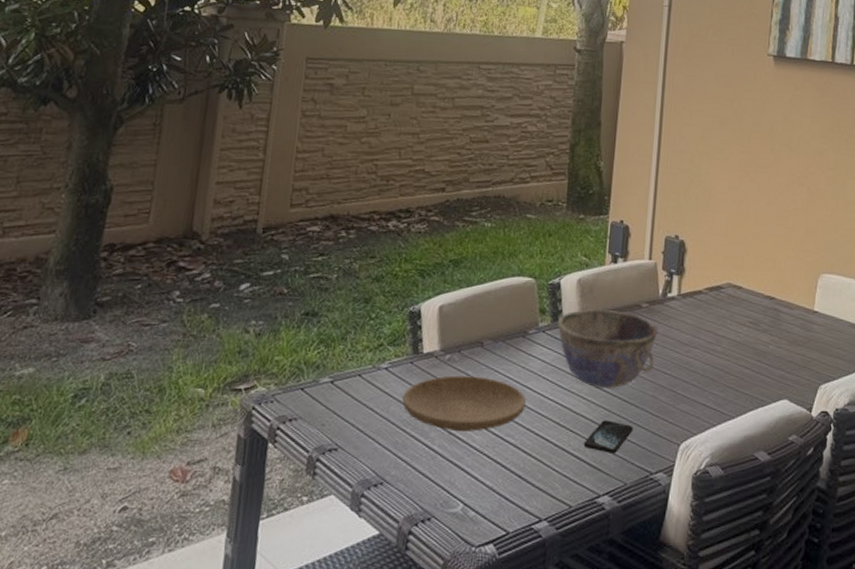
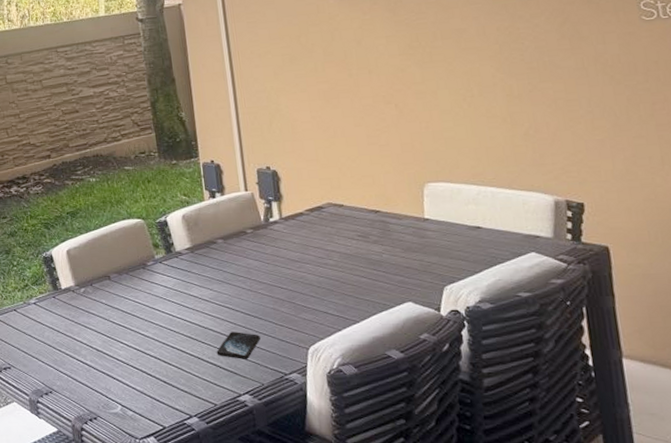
plate: present [402,375,526,431] -> none [53,303,158,348]
bowl: present [557,309,658,389] -> none [171,238,270,306]

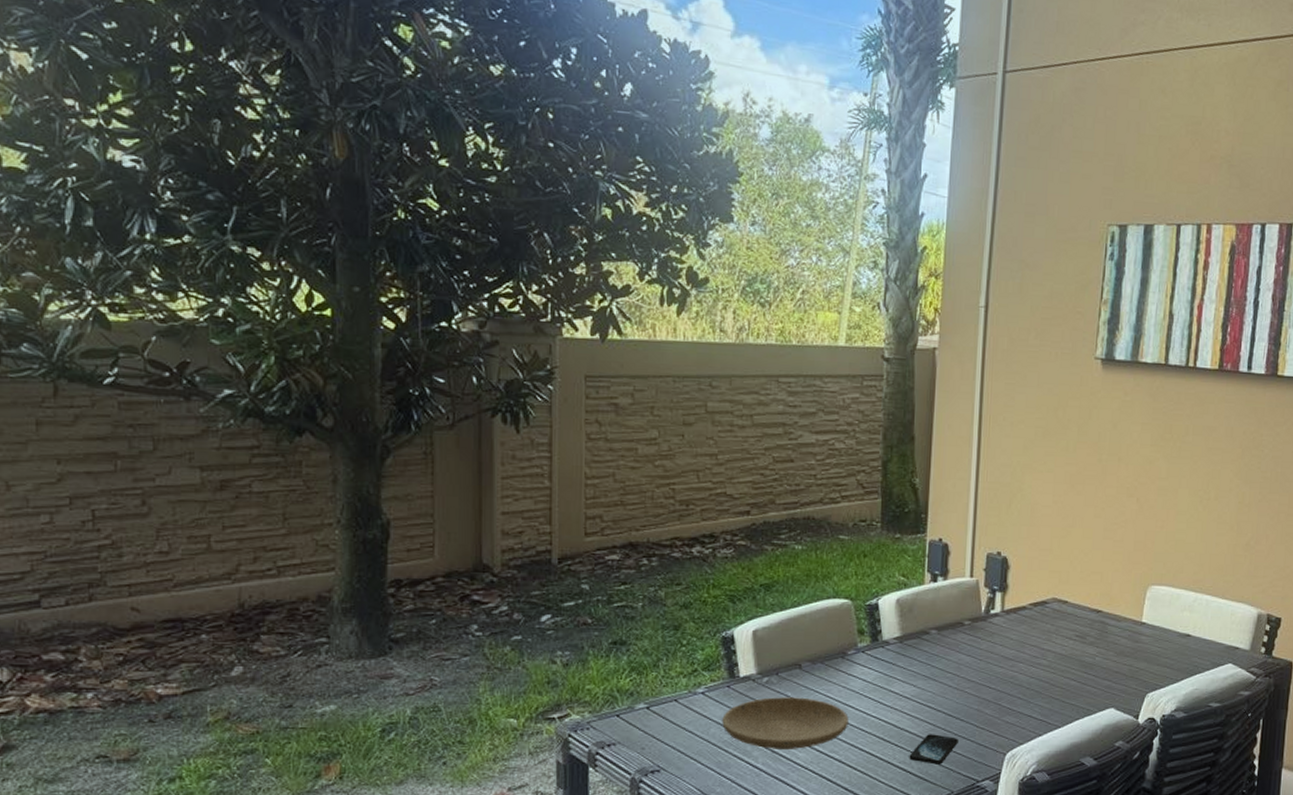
plate: none [53,303,158,348] -> present [722,697,849,749]

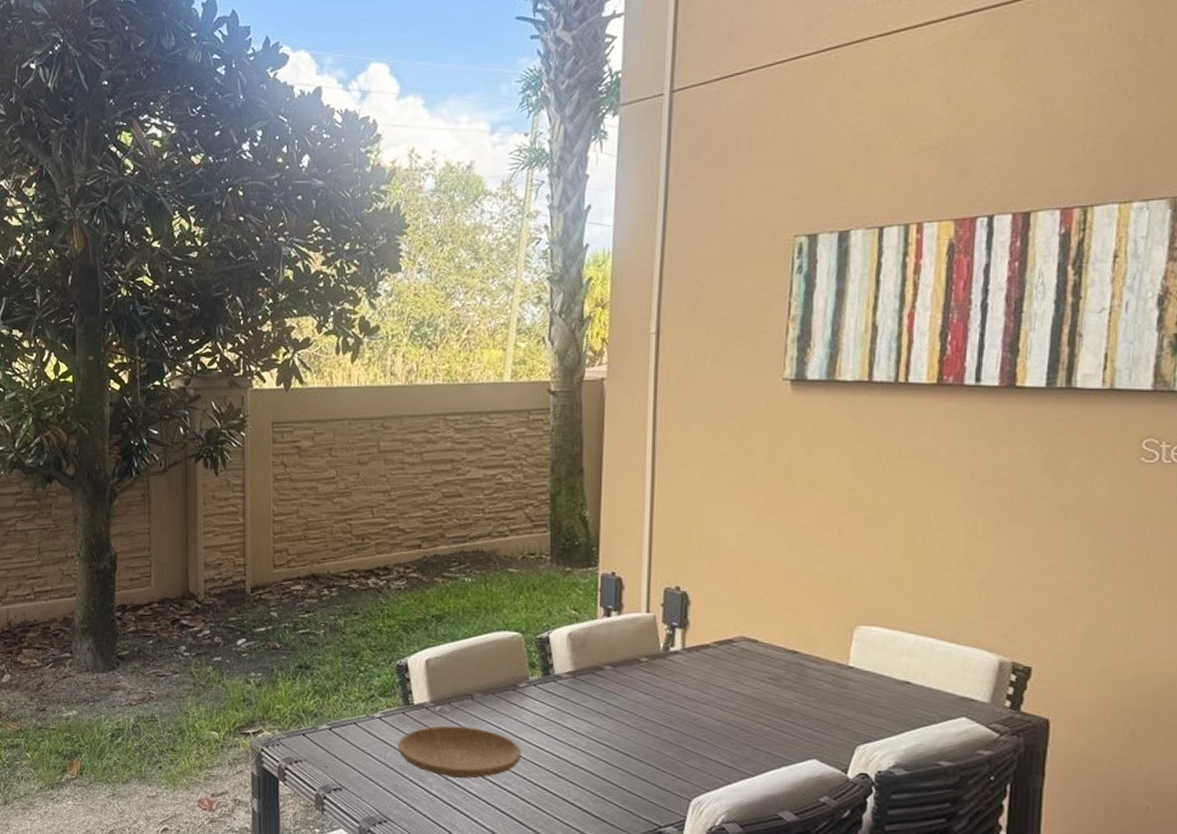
smartphone: present [909,734,958,765] -> none [584,773,638,806]

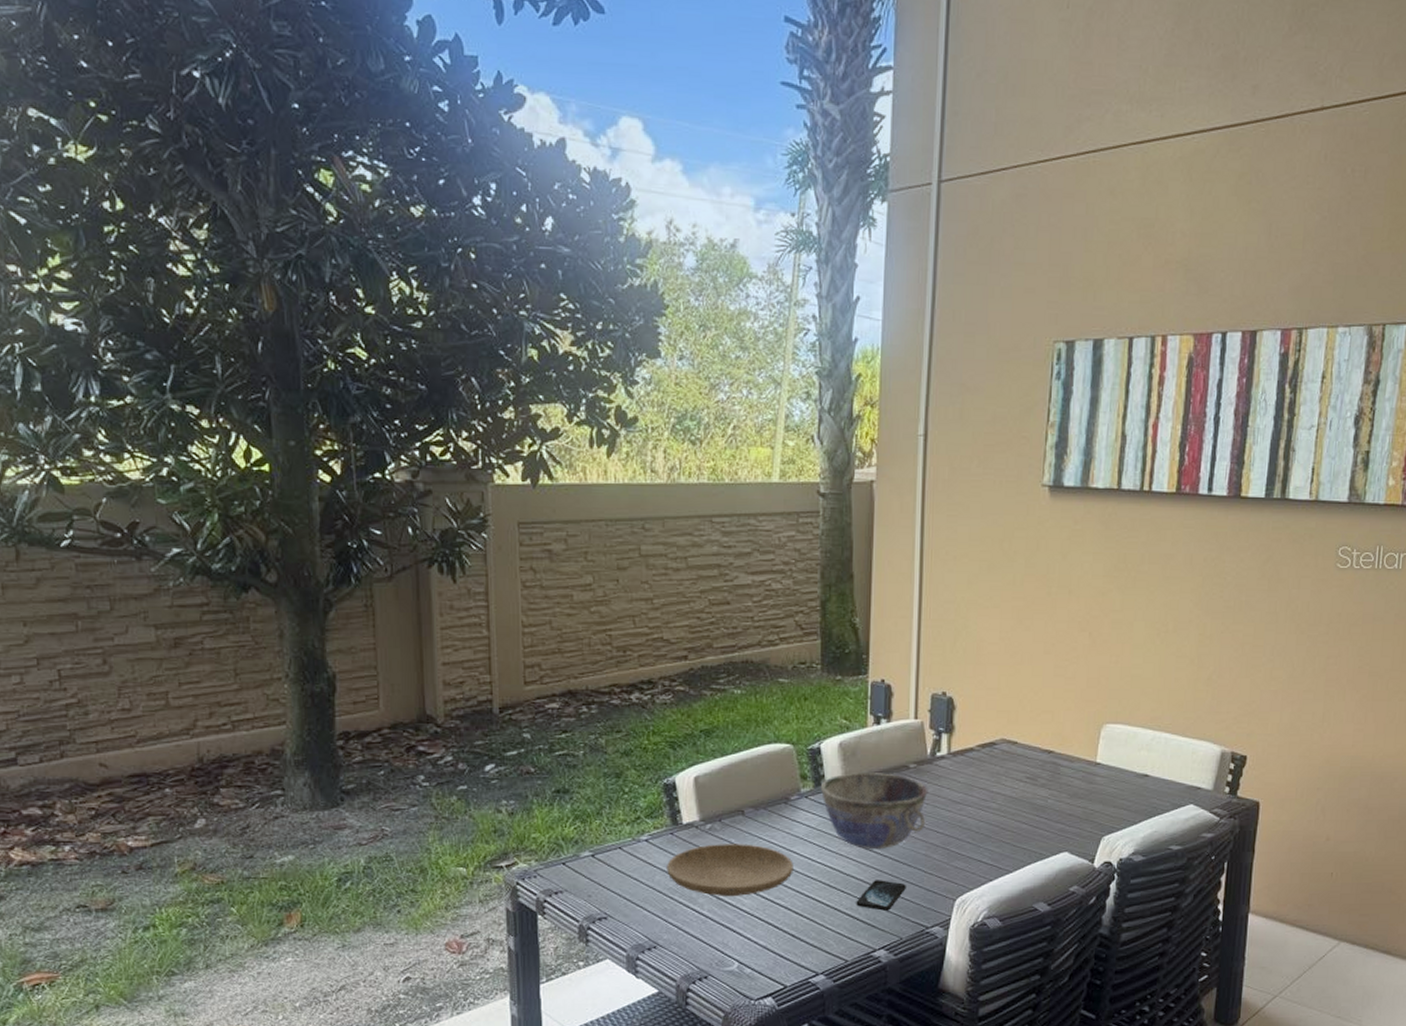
bowl: none [549,663,661,743] -> present [820,773,928,850]
smartphone: none [584,773,638,806] -> present [856,880,906,911]

